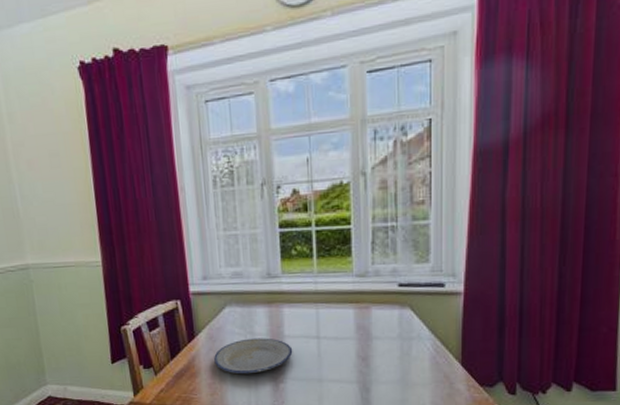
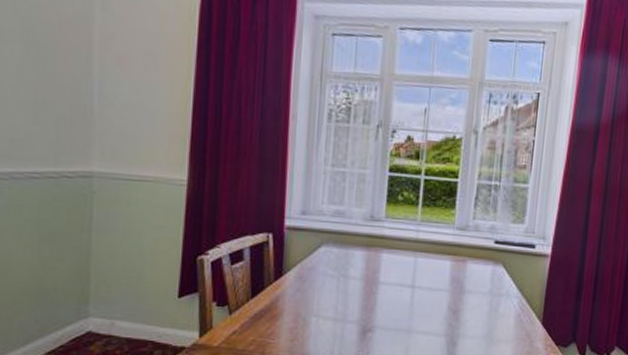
plate: present [214,338,293,374] -> none [300,282,386,320]

